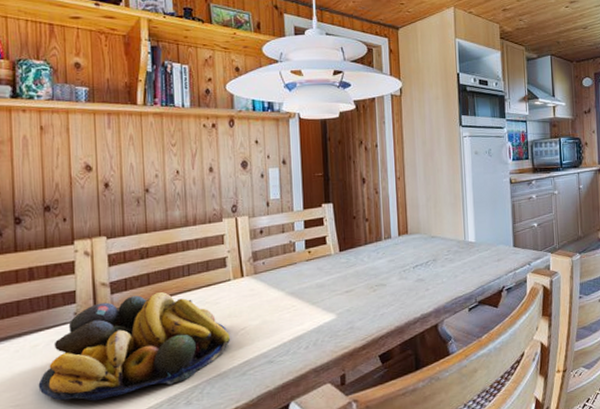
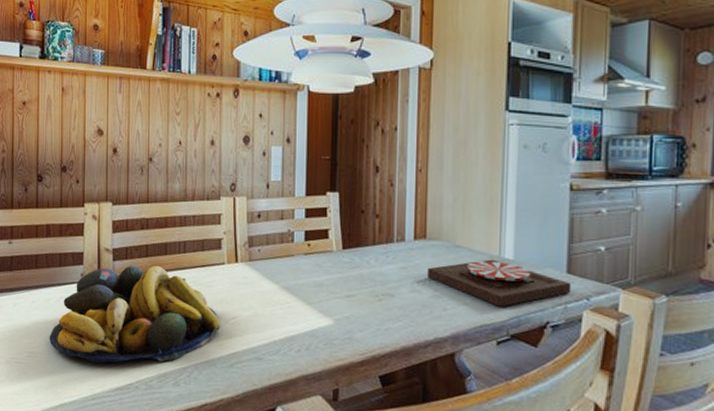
plate: none [410,243,518,281] -> present [426,259,572,307]

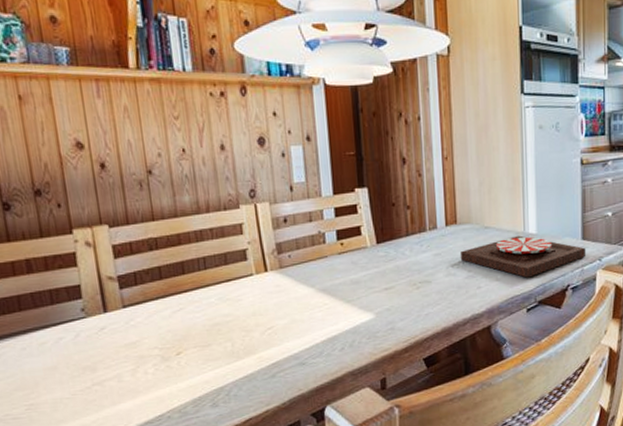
fruit bowl: present [49,266,221,363] -> none [51,287,257,402]

